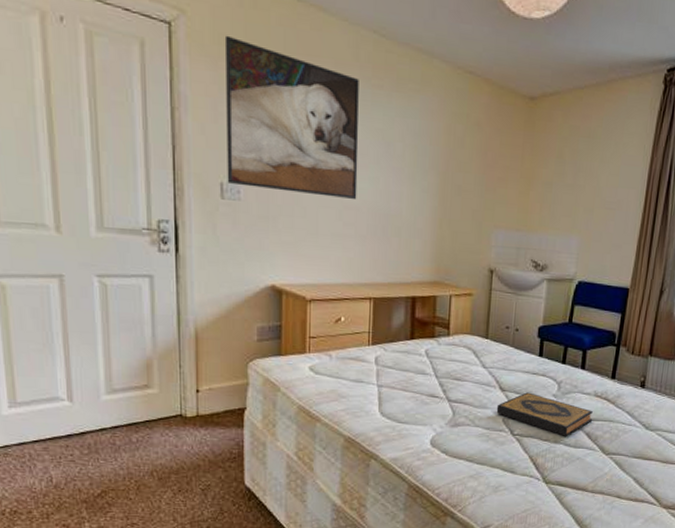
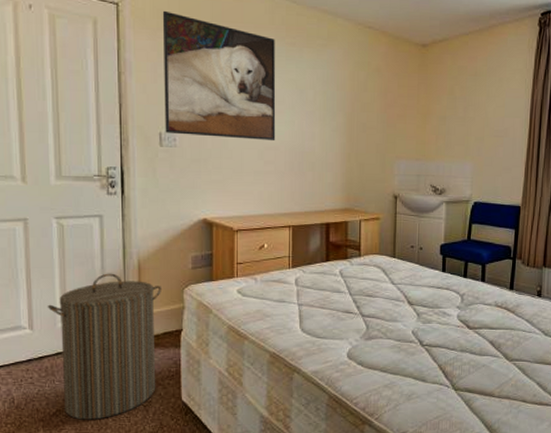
laundry hamper: none [88,341,224,503] -> present [47,273,163,420]
hardback book: present [496,392,594,436] -> none [406,305,496,345]

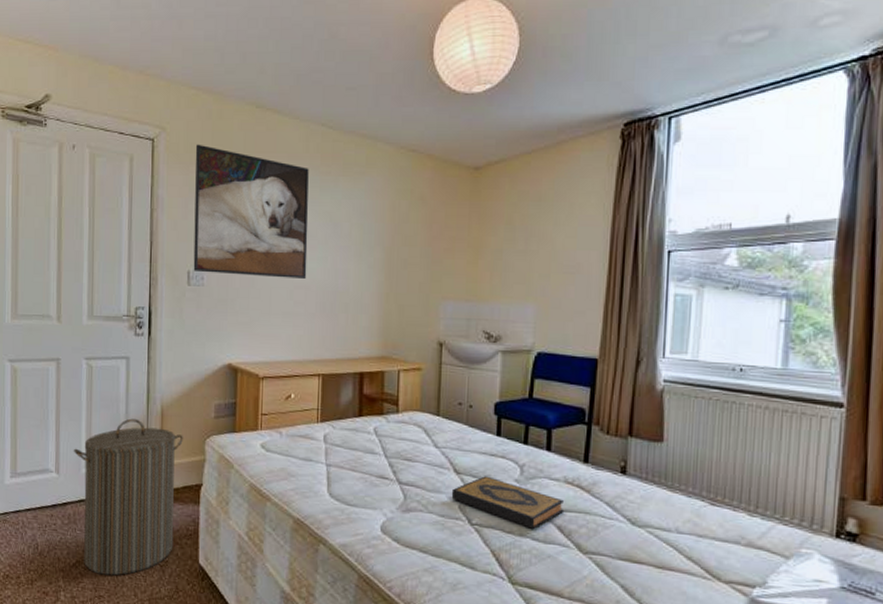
hardback book: none [406,305,496,345] -> present [451,476,565,529]

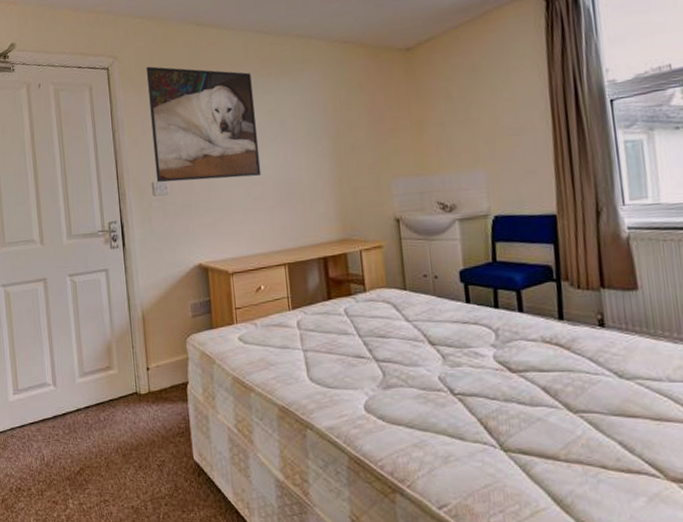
laundry hamper: present [73,418,184,576] -> none [66,326,168,479]
hardback book: present [451,476,565,529] -> none [429,344,547,393]

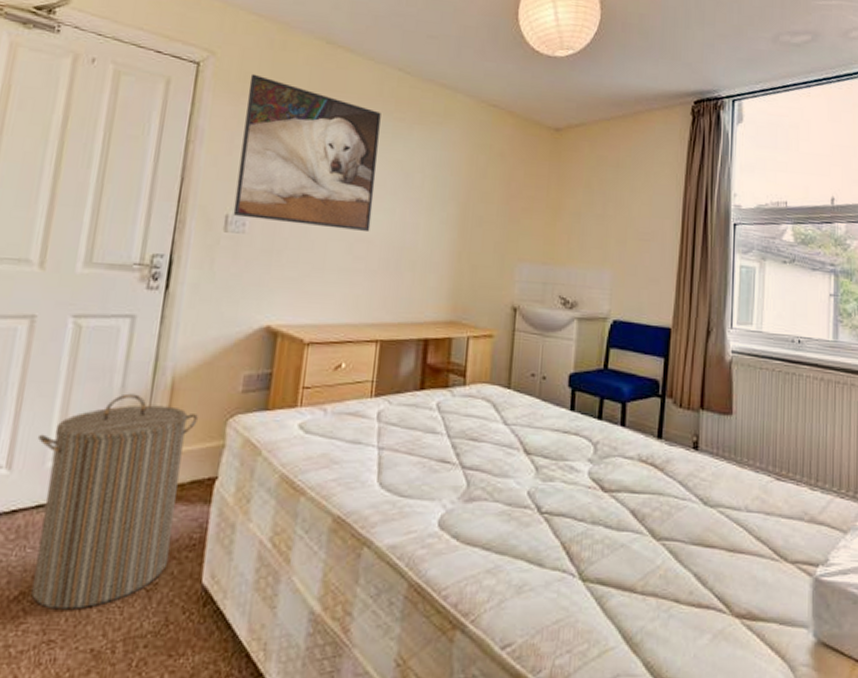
laundry hamper: none [66,326,168,479] -> present [31,393,199,610]

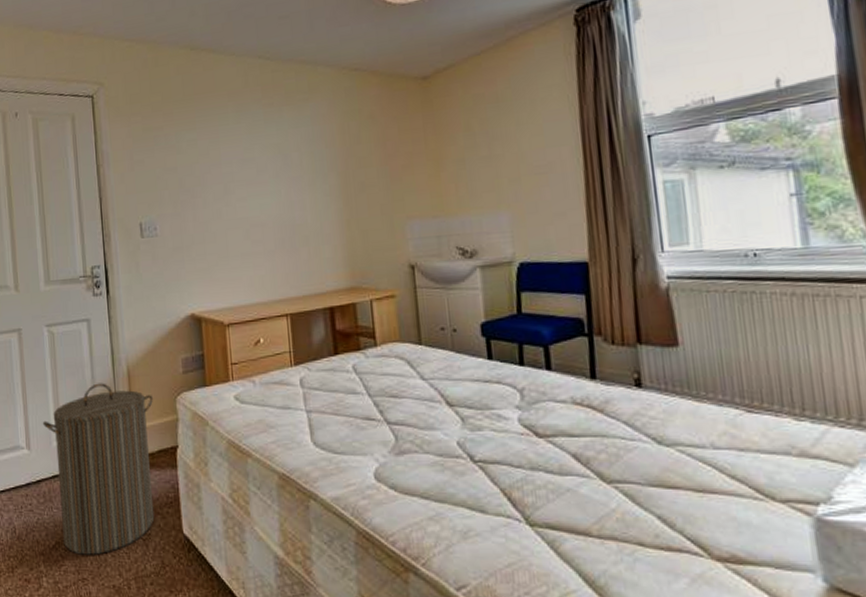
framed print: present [233,73,381,232] -> none [134,94,262,223]

